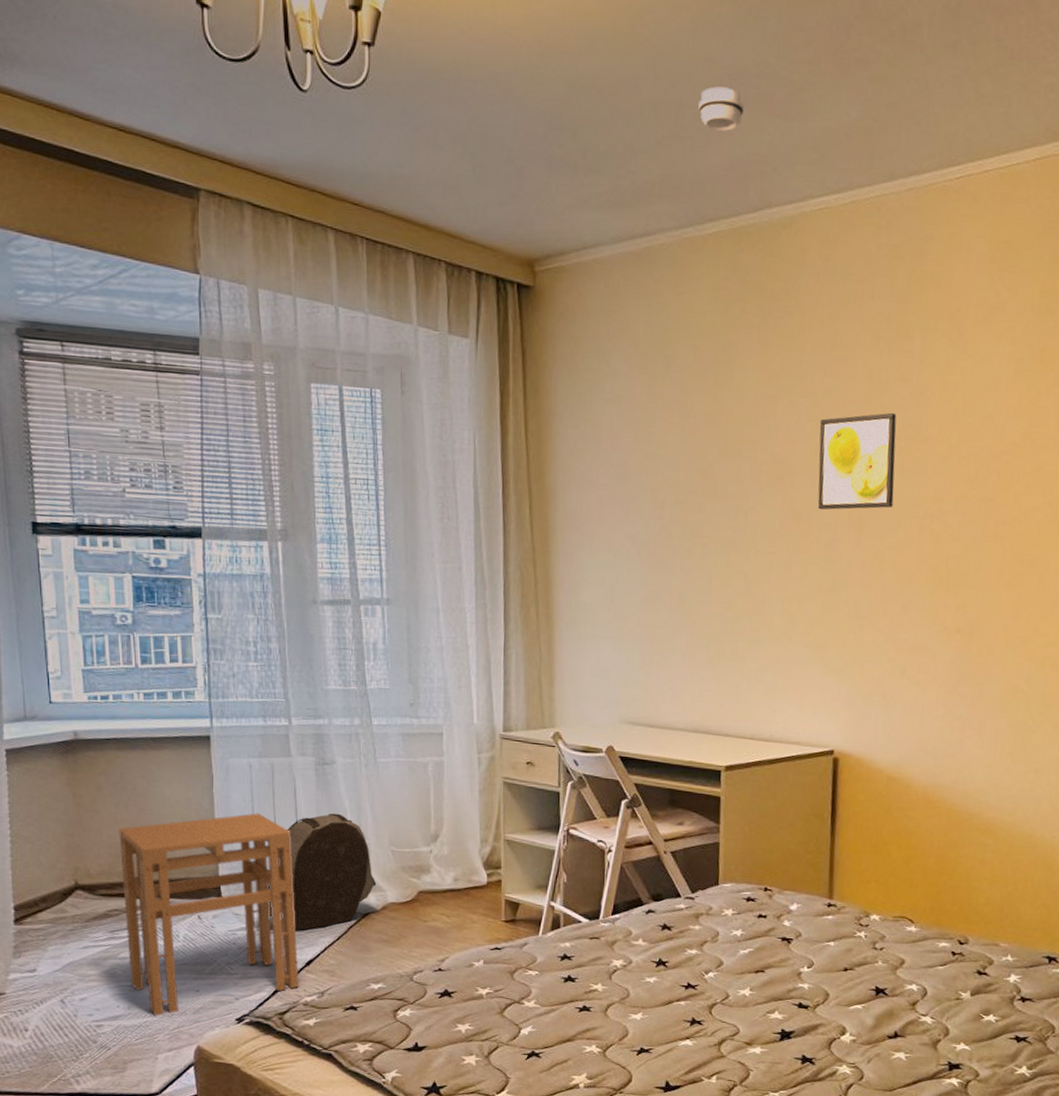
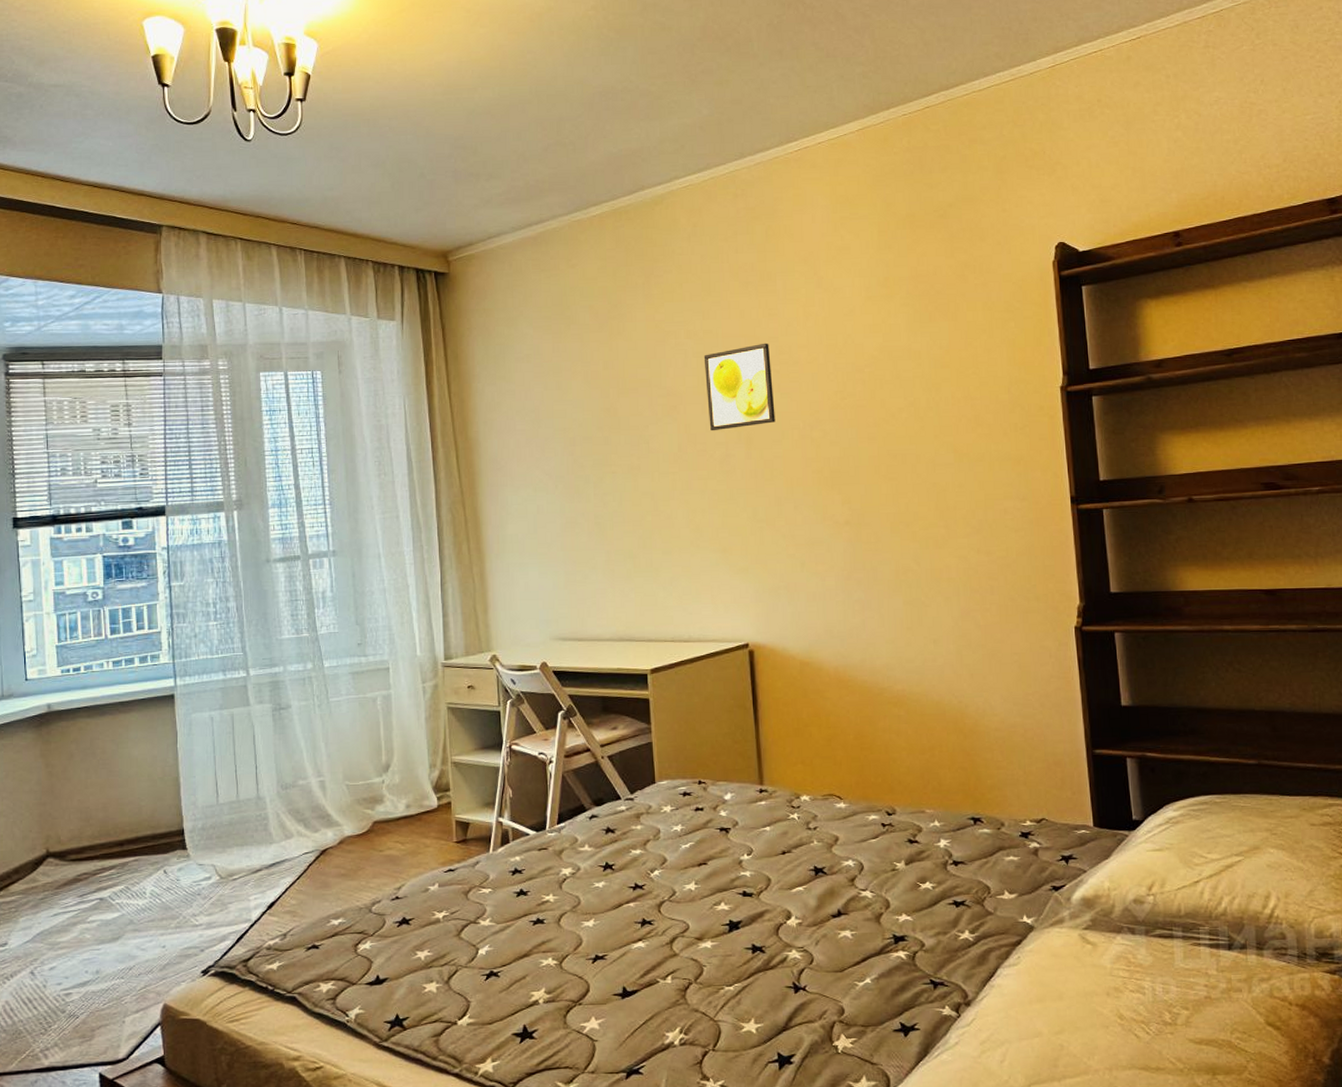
stool: present [119,813,299,1017] -> none [89,763,262,978]
backpack: present [267,813,377,930] -> none [230,754,333,874]
smoke detector: present [698,86,745,131] -> none [576,102,614,135]

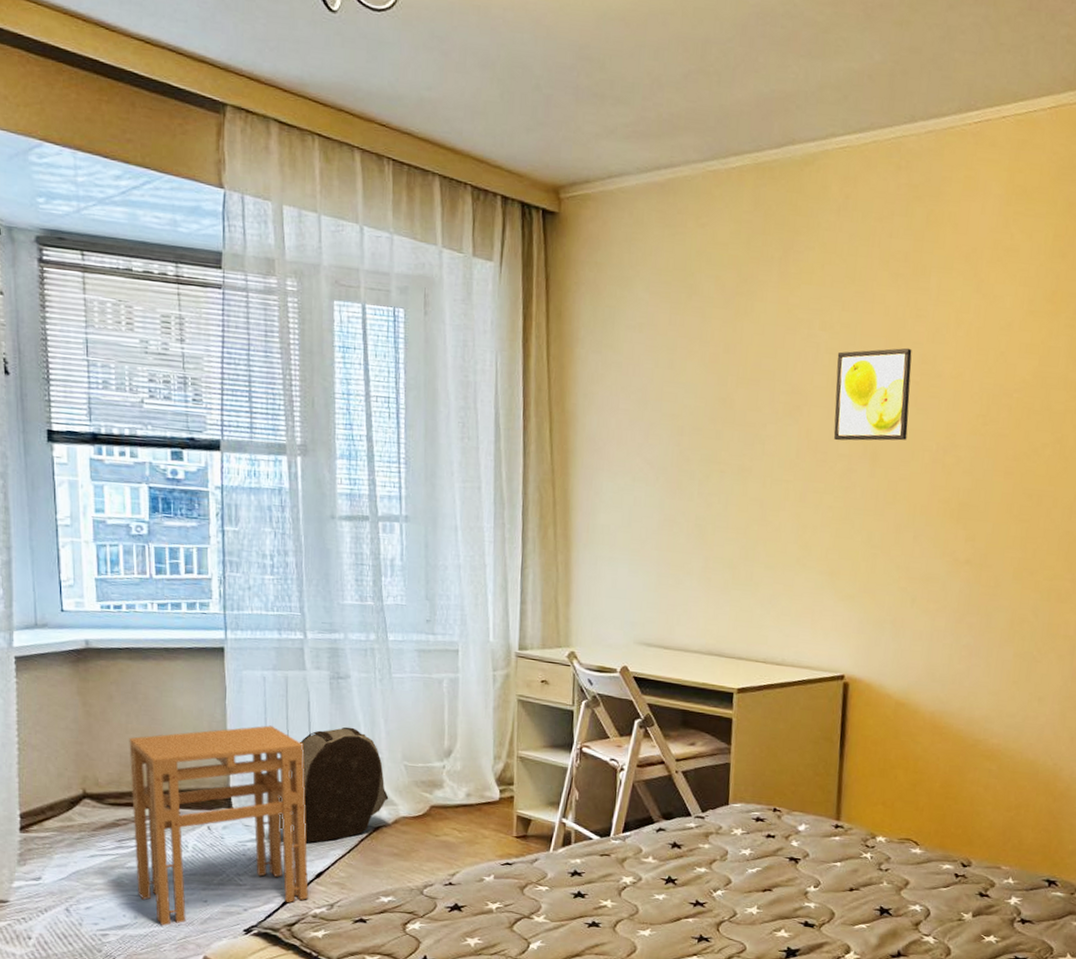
stool: none [89,763,262,978] -> present [129,725,309,927]
backpack: none [230,754,333,874] -> present [278,727,389,843]

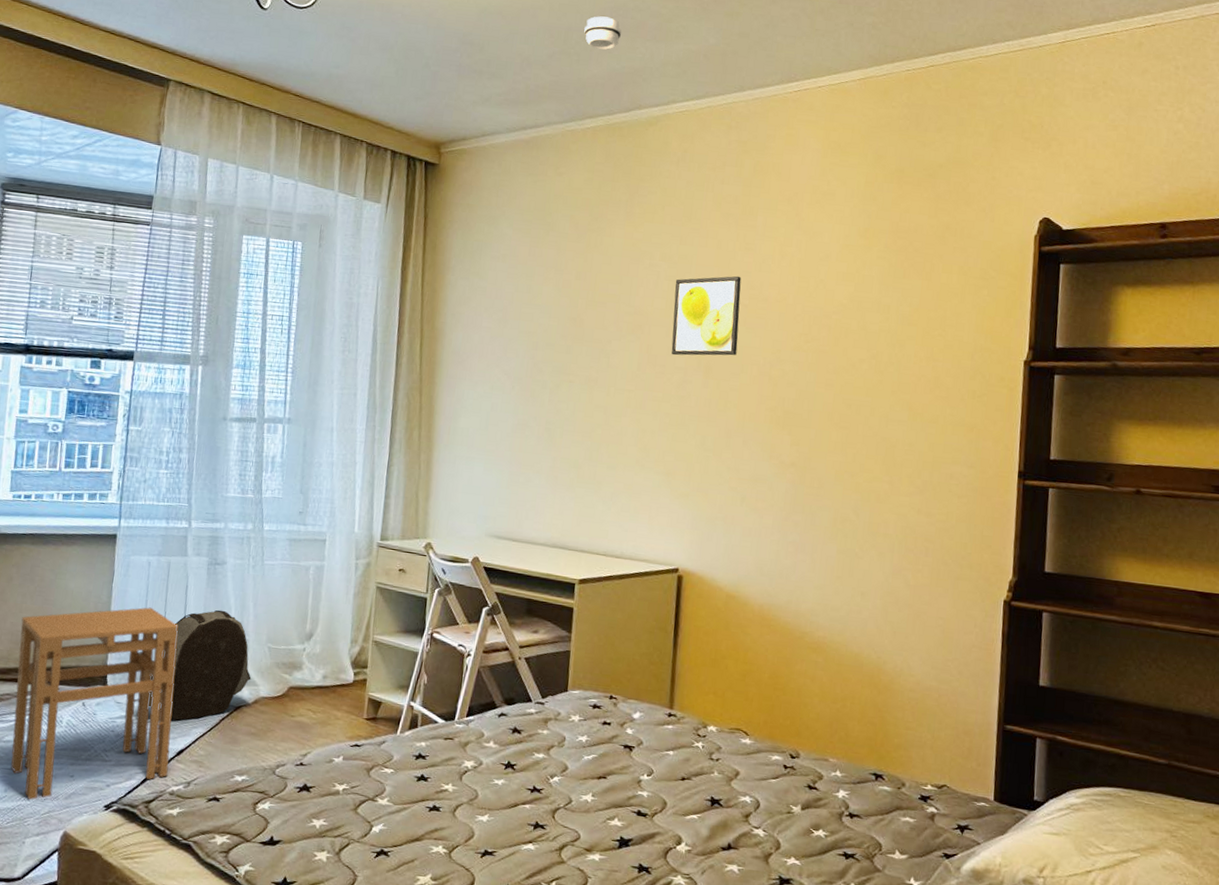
smoke detector: none [725,24,771,68] -> present [584,16,622,50]

